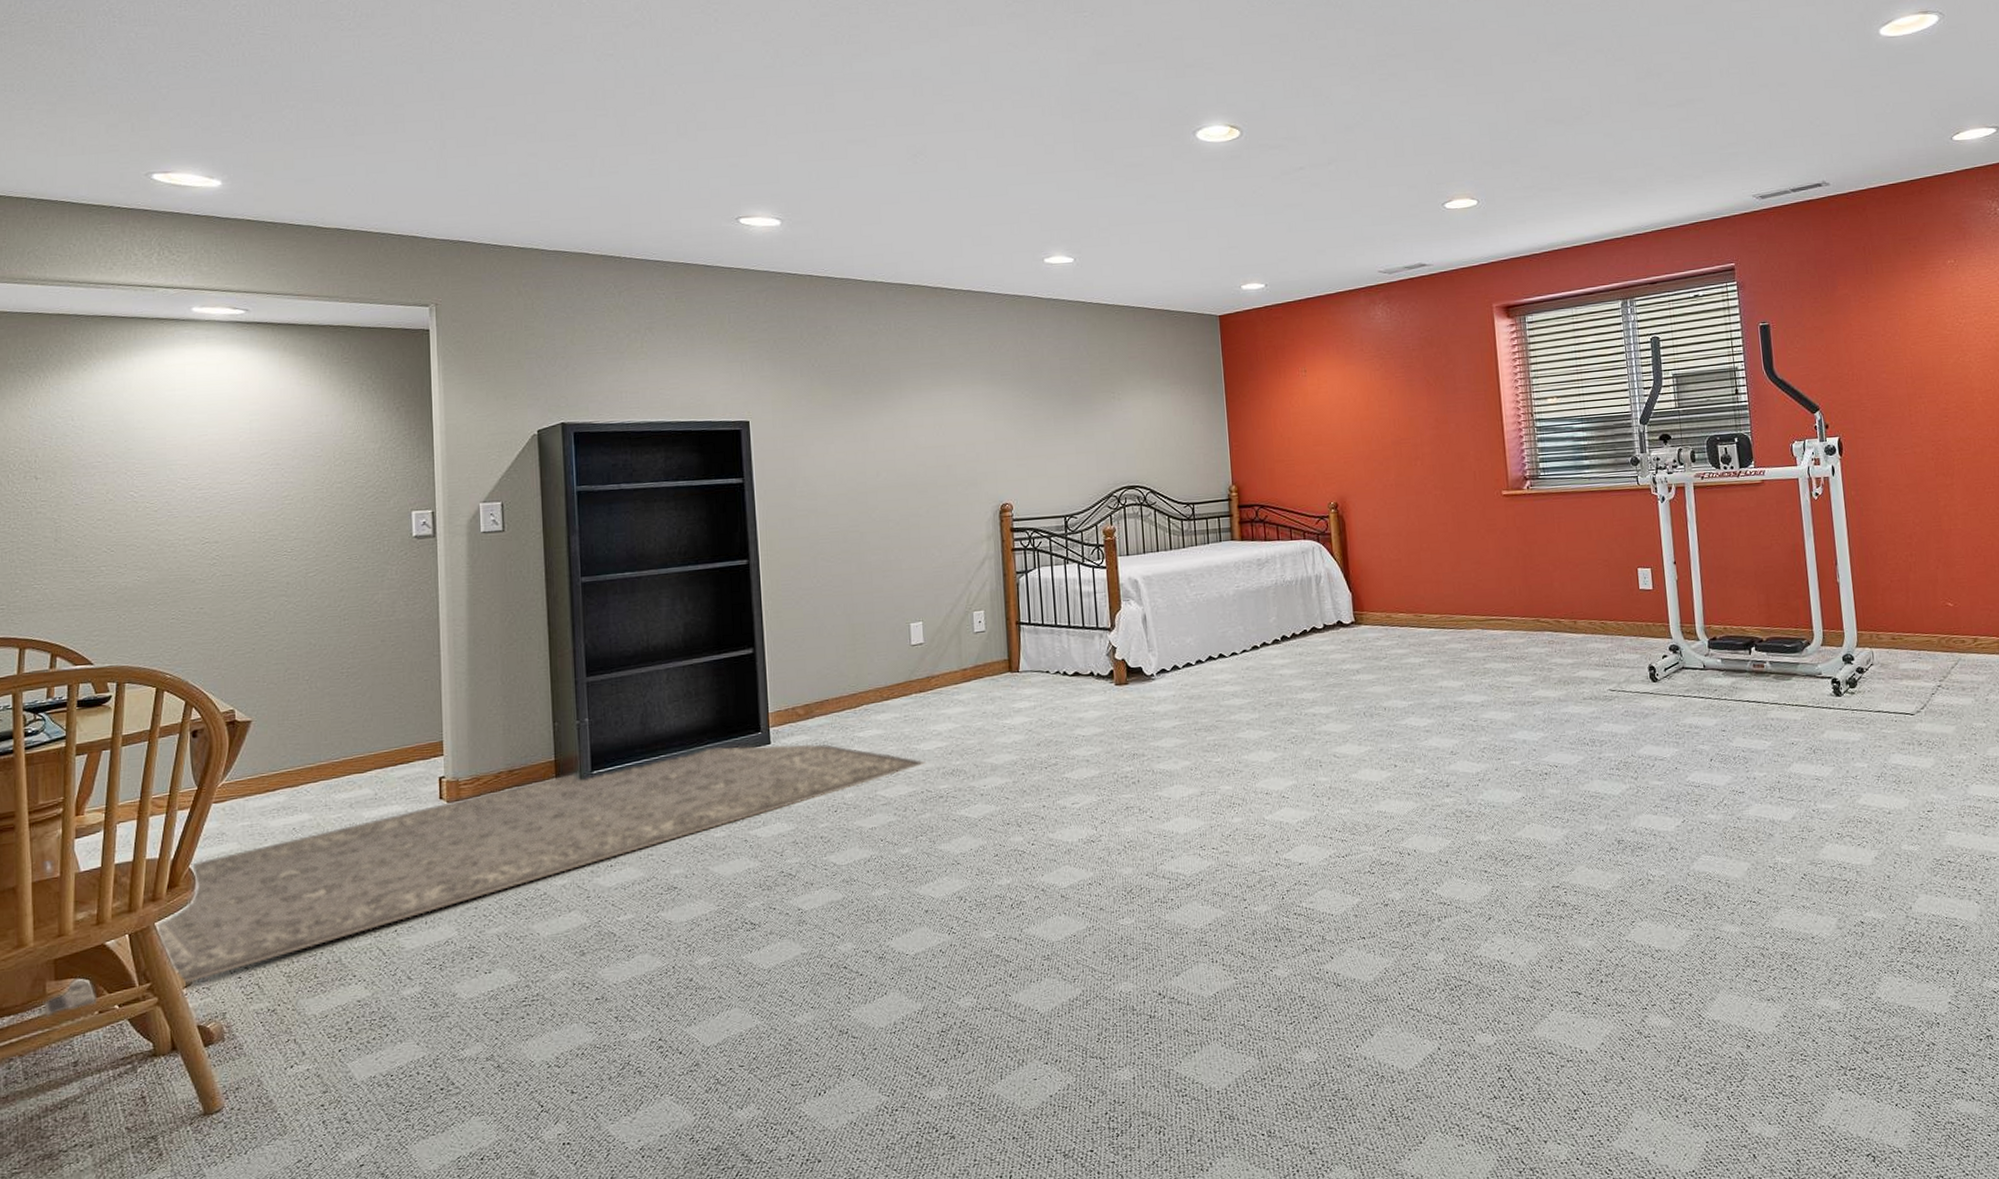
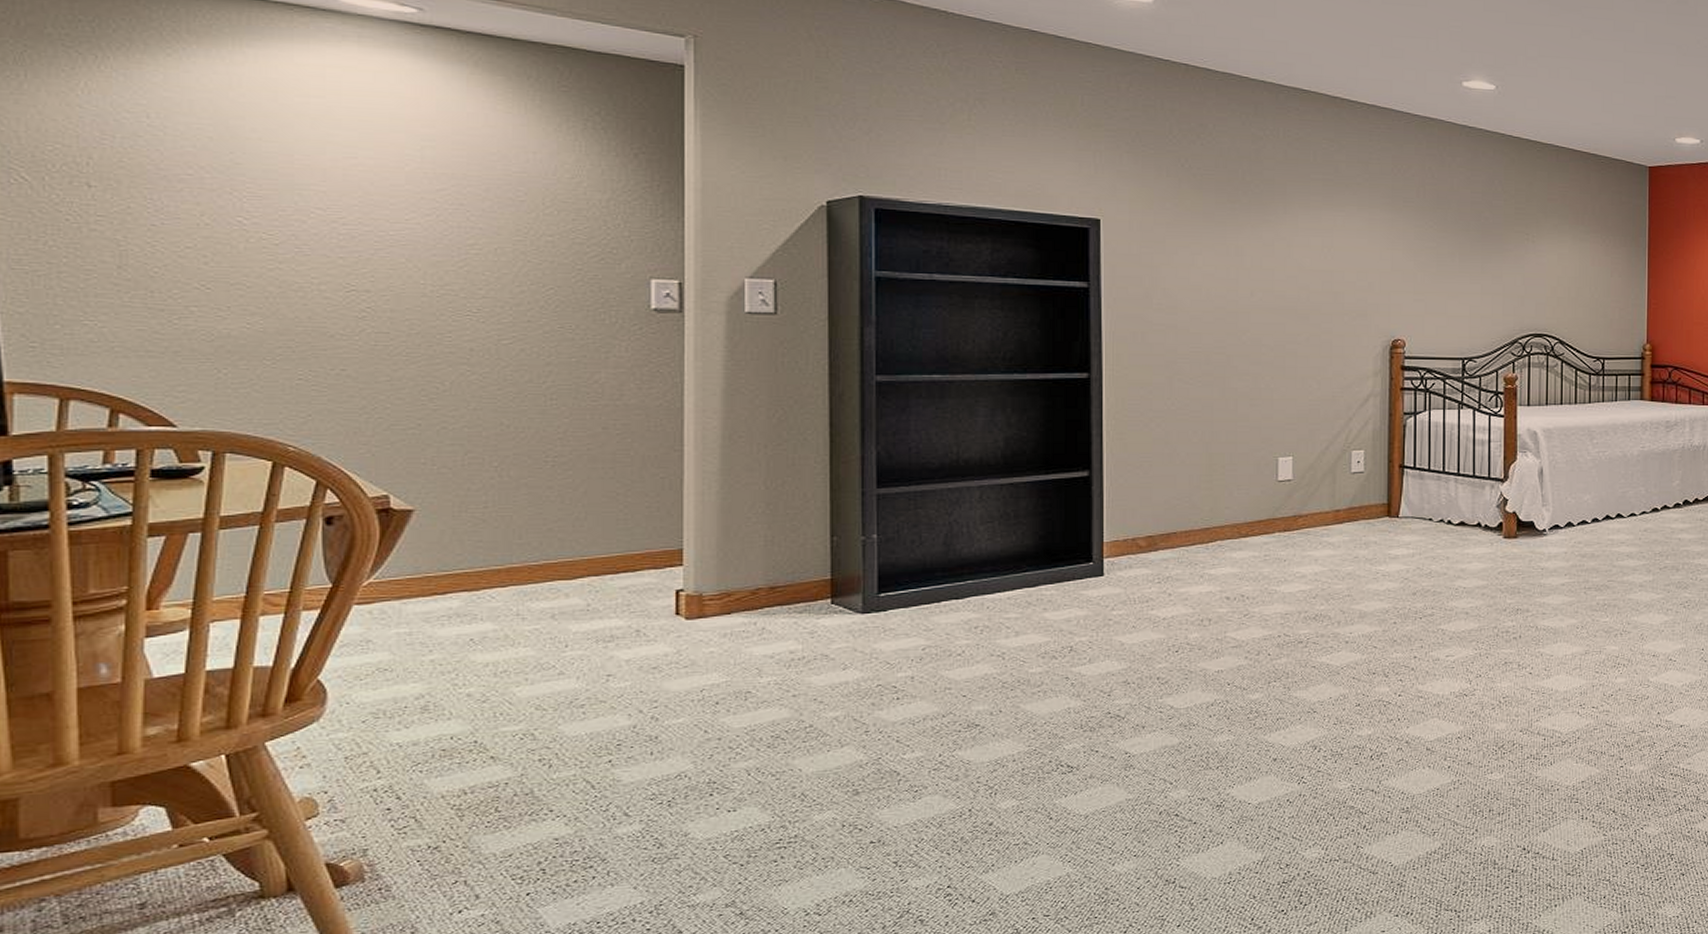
rug: present [43,744,927,1019] -> none [93,576,1287,852]

